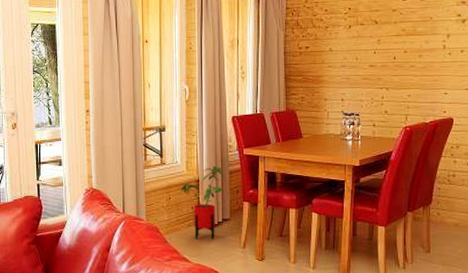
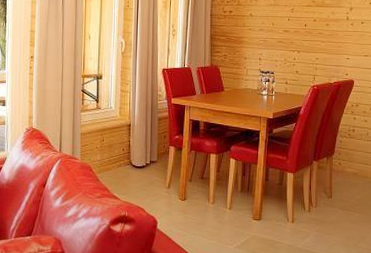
house plant: present [181,166,224,239] -> none [114,112,153,179]

